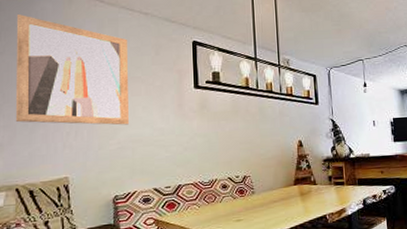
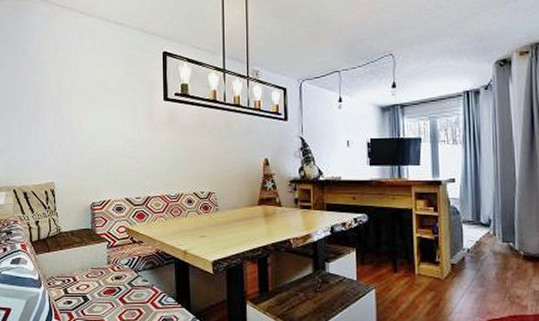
wall art: present [15,13,129,125] -> none [11,27,104,136]

